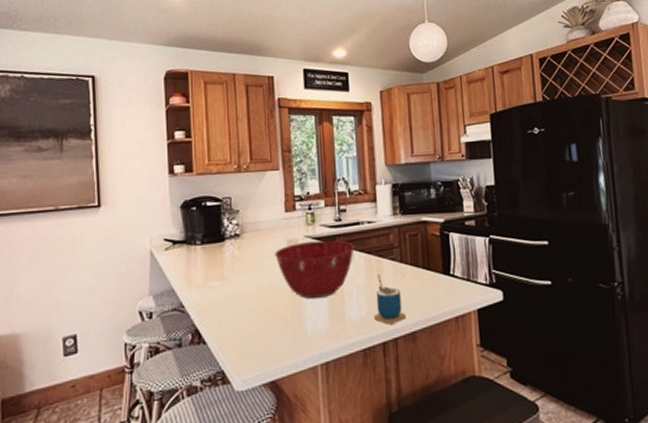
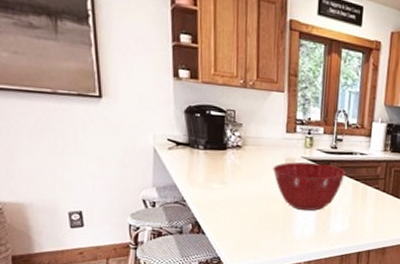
cup: present [374,274,406,325] -> none [353,199,380,240]

